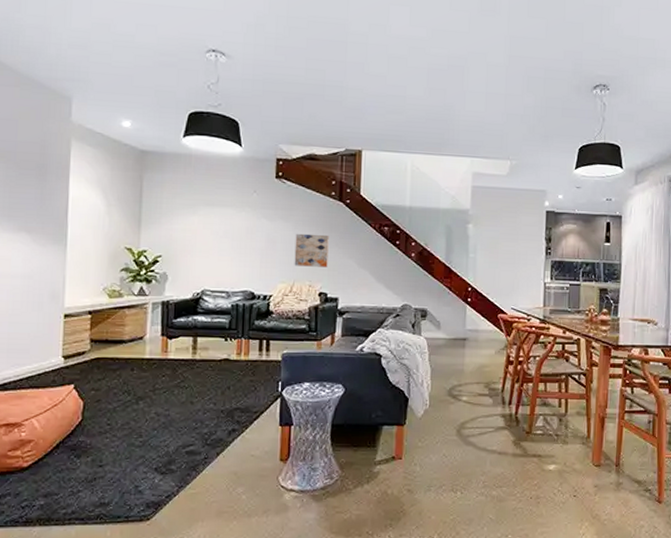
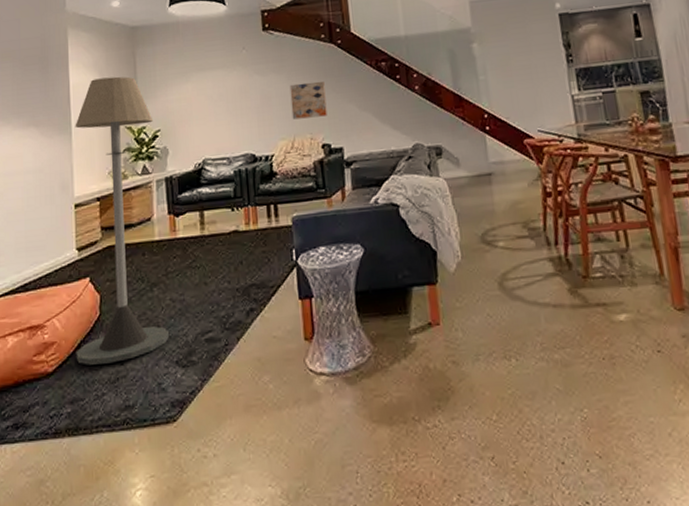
floor lamp: none [53,195,155,464] -> present [75,76,169,365]

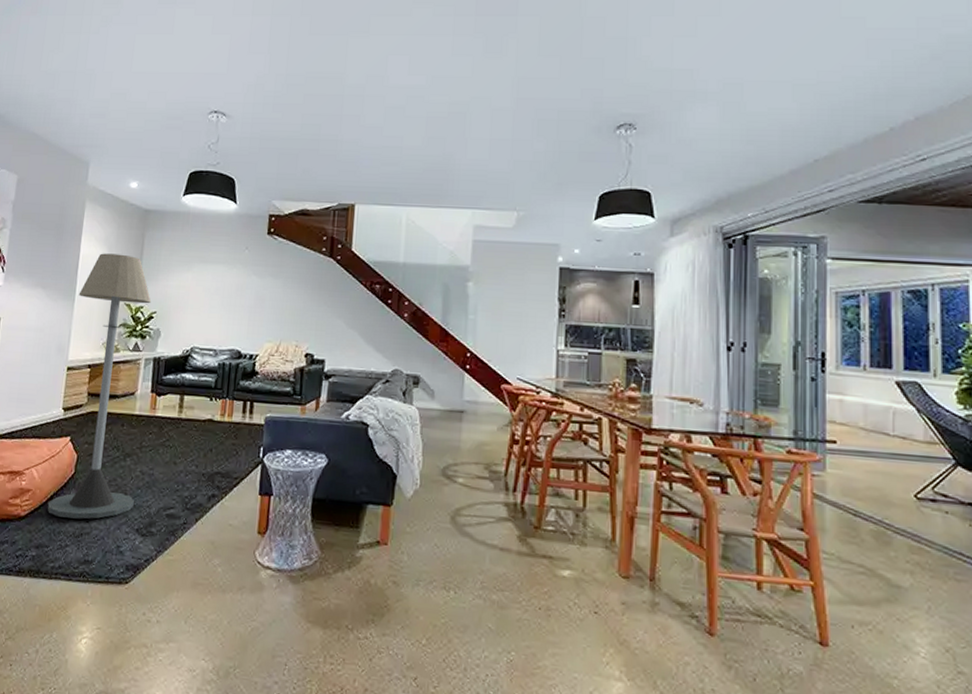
wall art: present [289,81,327,120] -> none [281,291,318,327]

